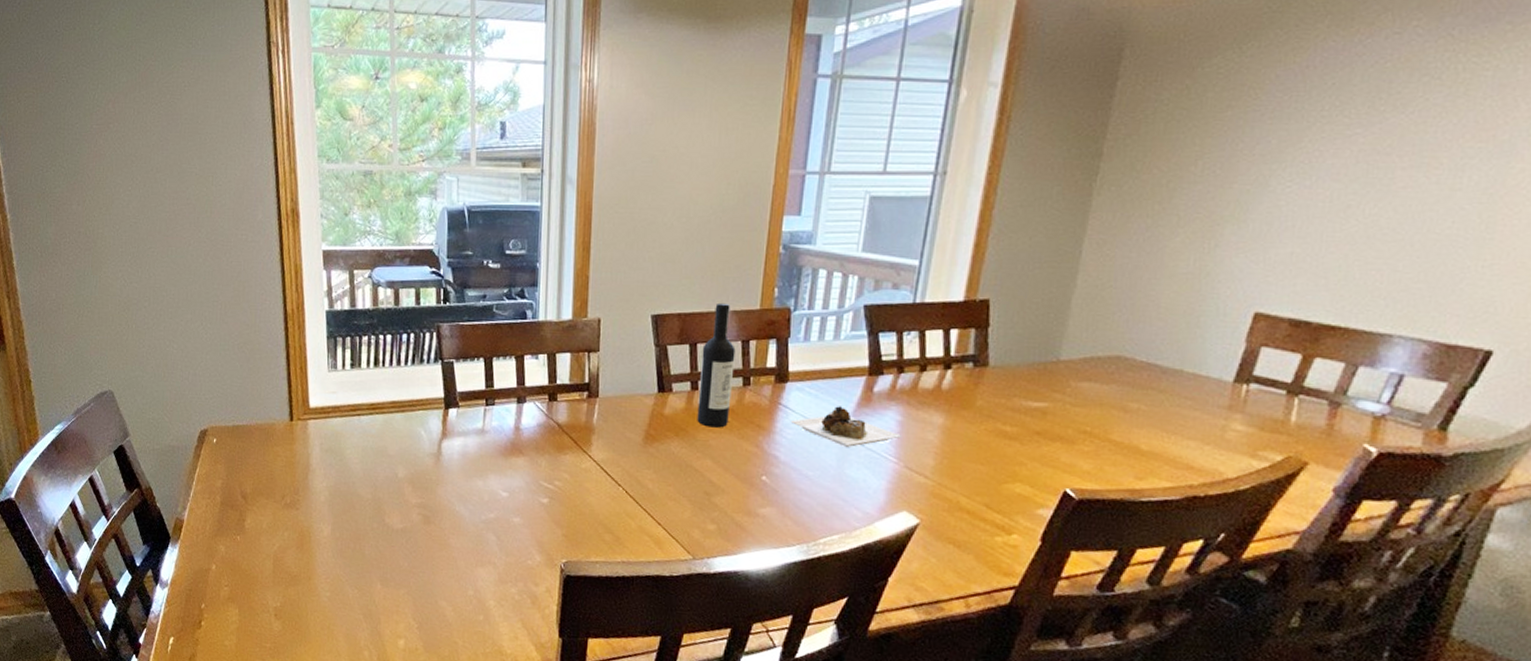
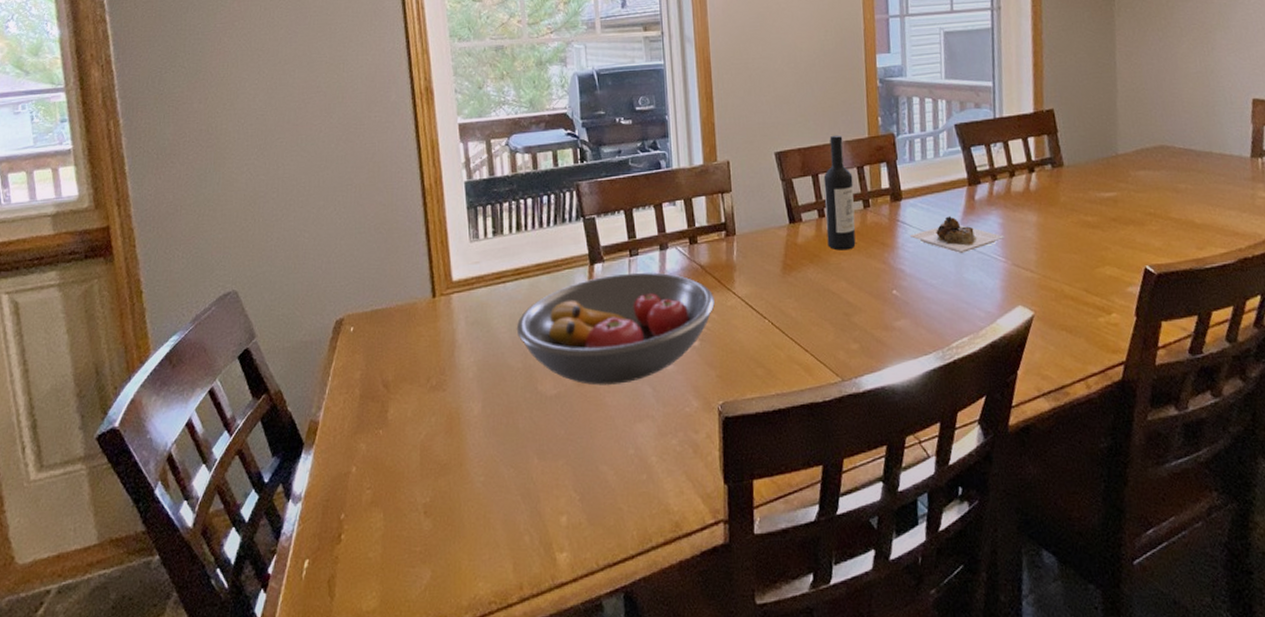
fruit bowl: none [368,421,569,529] -> present [516,272,715,385]

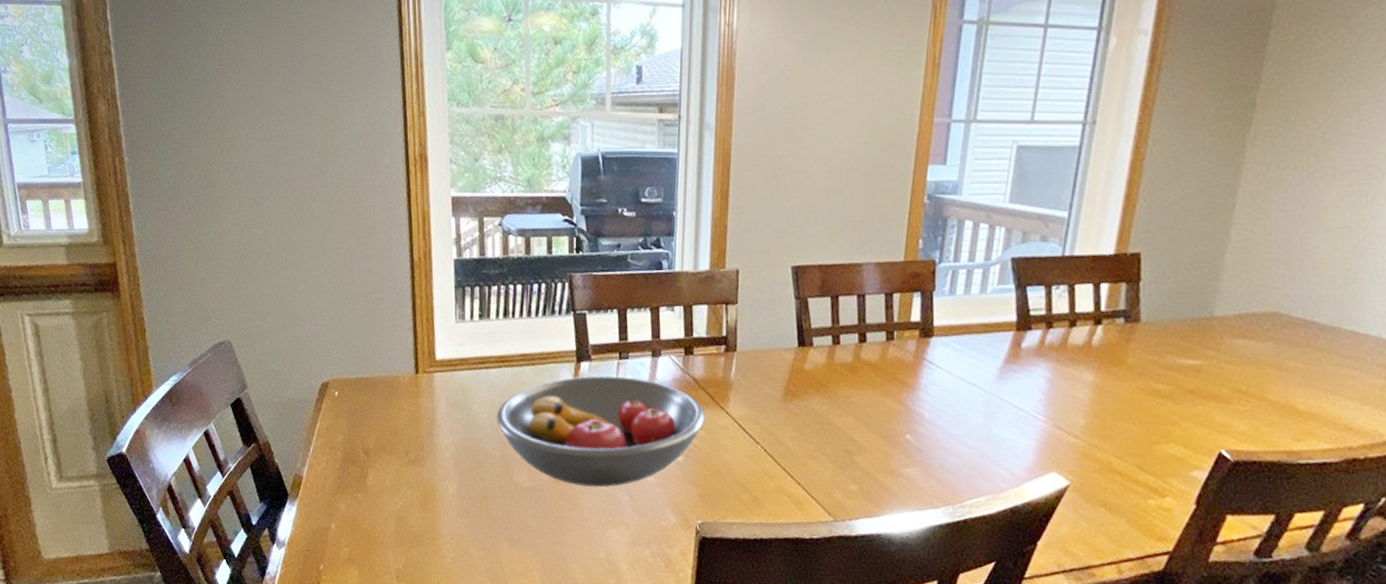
wine bottle: present [823,135,1006,253] -> none [838,254,1052,405]

